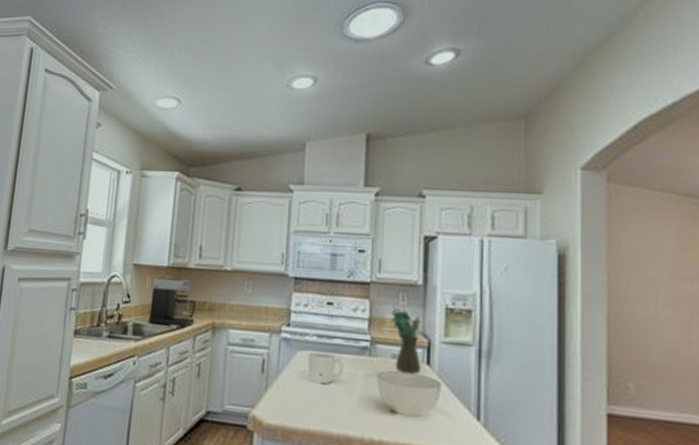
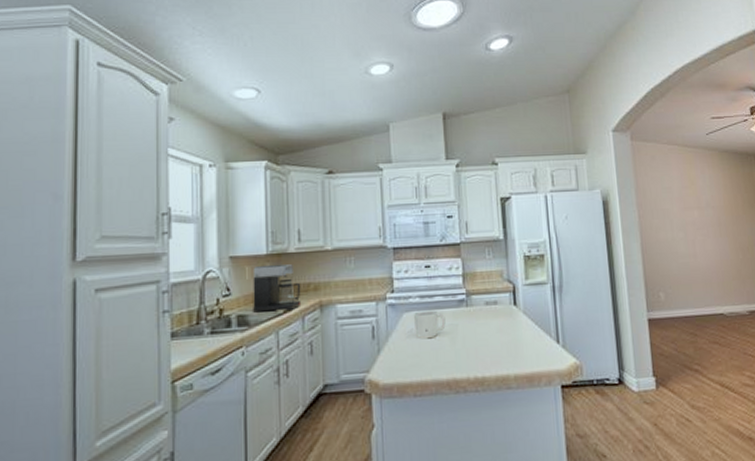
bowl: present [377,371,442,418] -> none [474,314,528,353]
vase: present [392,307,421,376] -> none [481,261,510,317]

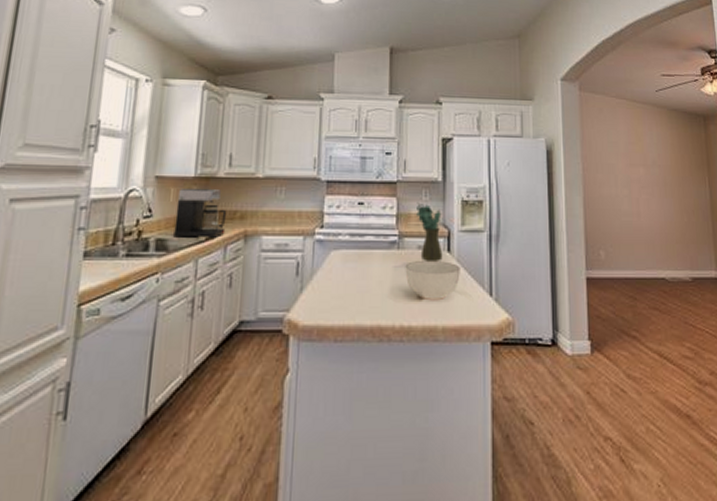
mug: present [414,310,446,340] -> none [341,250,375,280]
bowl: none [474,314,528,353] -> present [405,261,460,301]
vase: none [481,261,510,317] -> present [416,202,443,263]

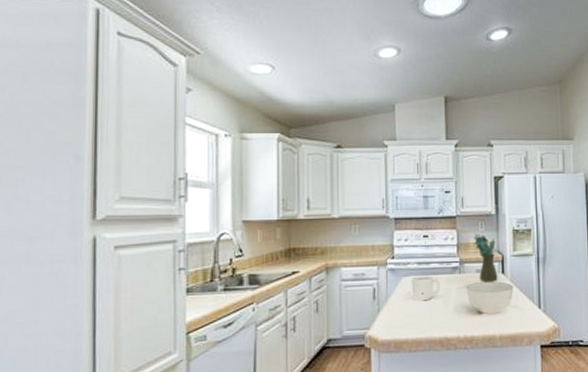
coffee maker: present [173,187,227,238] -> none [264,229,309,273]
mug: none [341,250,375,280] -> present [412,275,440,302]

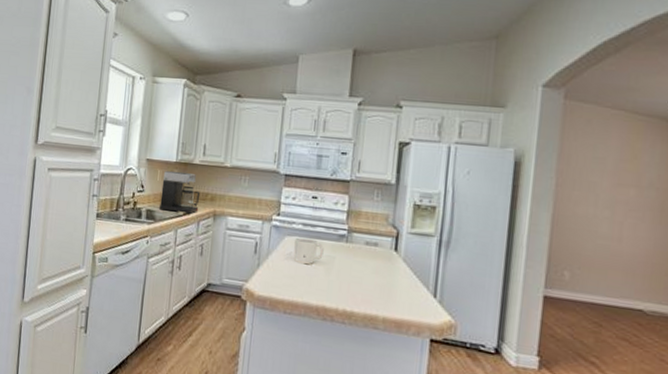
coffee maker: none [264,229,309,273] -> present [159,170,201,214]
bowl: present [466,282,513,315] -> none [351,255,406,294]
vase: present [474,233,498,284] -> none [367,202,392,260]

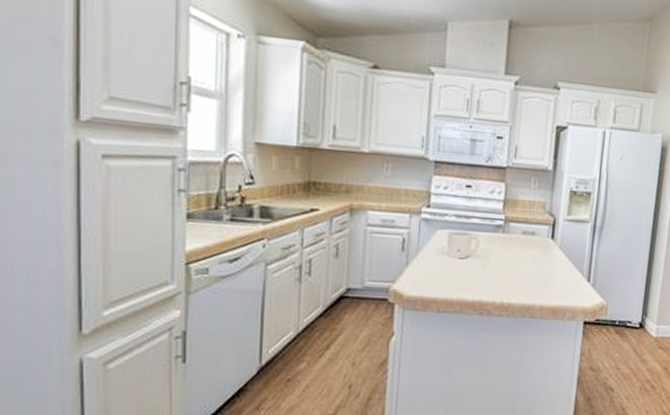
coffee maker: present [159,170,201,214] -> none [278,157,332,209]

